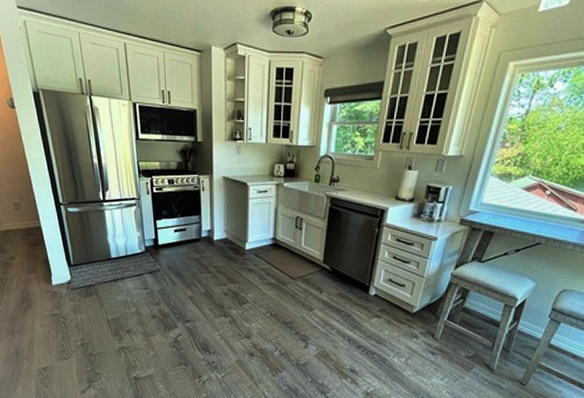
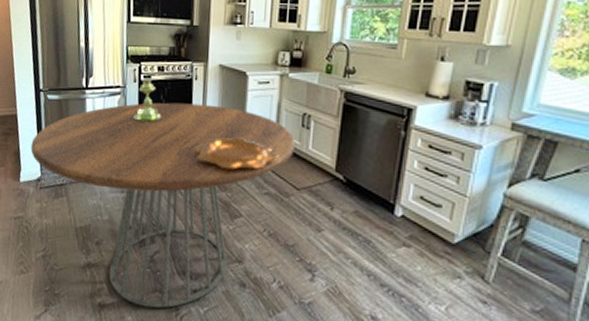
dining table: none [58,211,291,378] -> present [30,102,296,309]
candlestick: none [149,190,174,229] -> present [133,77,161,122]
decorative bowl: none [207,240,276,266] -> present [196,138,278,169]

